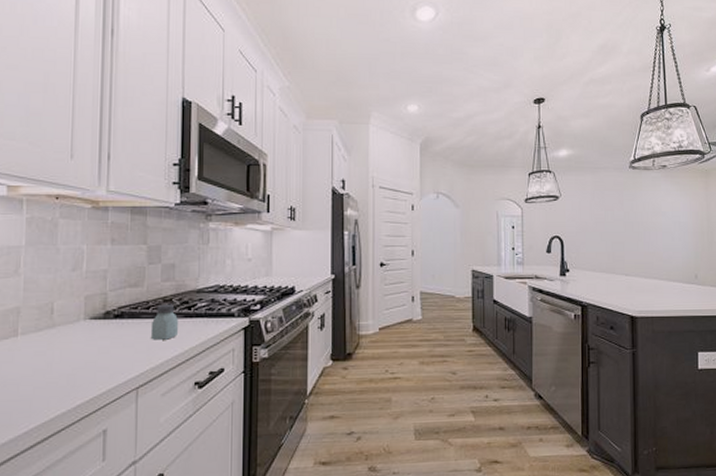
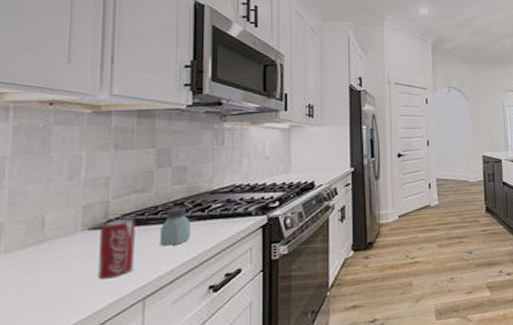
beverage can: none [98,312,129,367] -> present [98,219,135,280]

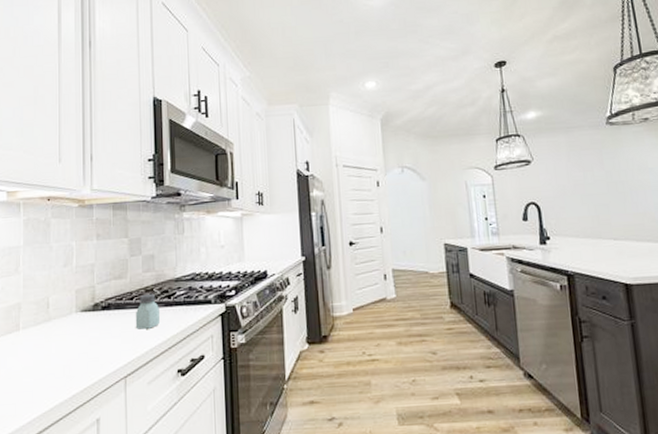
beverage can: present [98,219,135,280] -> none [89,303,116,357]

